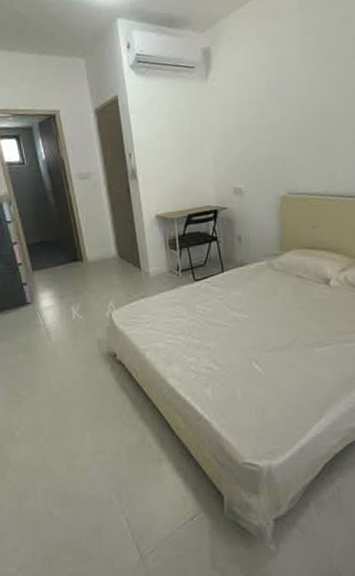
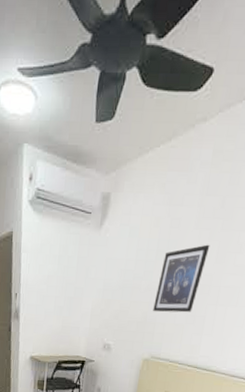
wall art: none [277,77,320,148] -> present [153,244,210,313]

